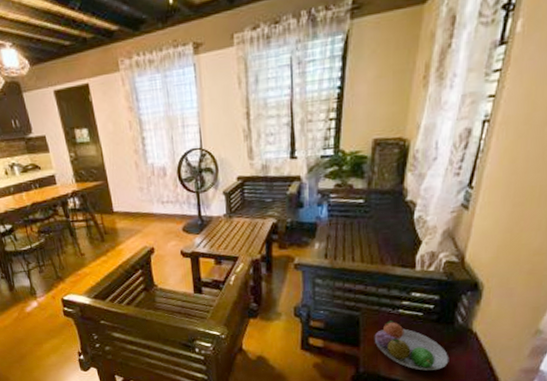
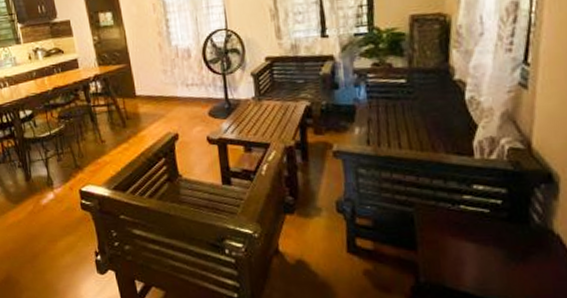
fruit bowl: present [374,320,449,371] -> none [433,218,530,282]

